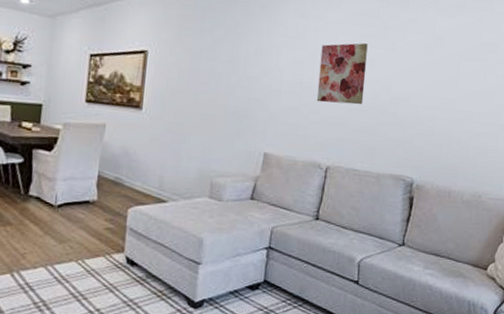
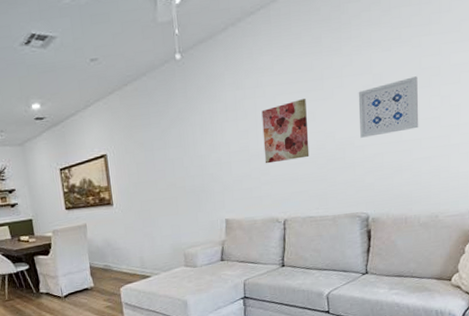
wall art: none [415,48,477,101] -> present [358,76,419,138]

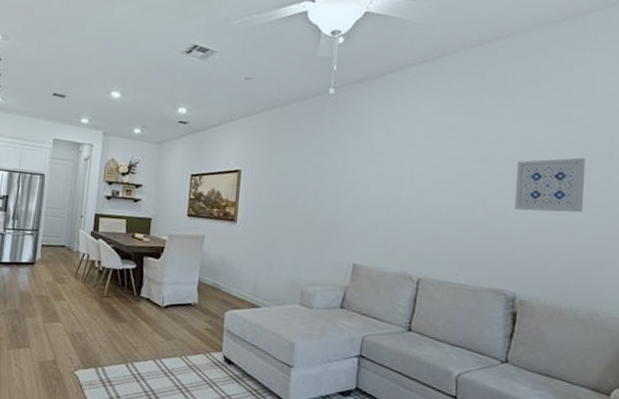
wall art: present [261,99,310,164] -> none [405,156,459,218]

